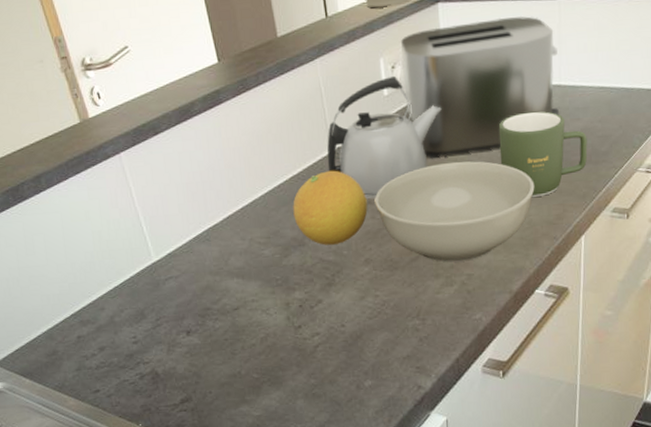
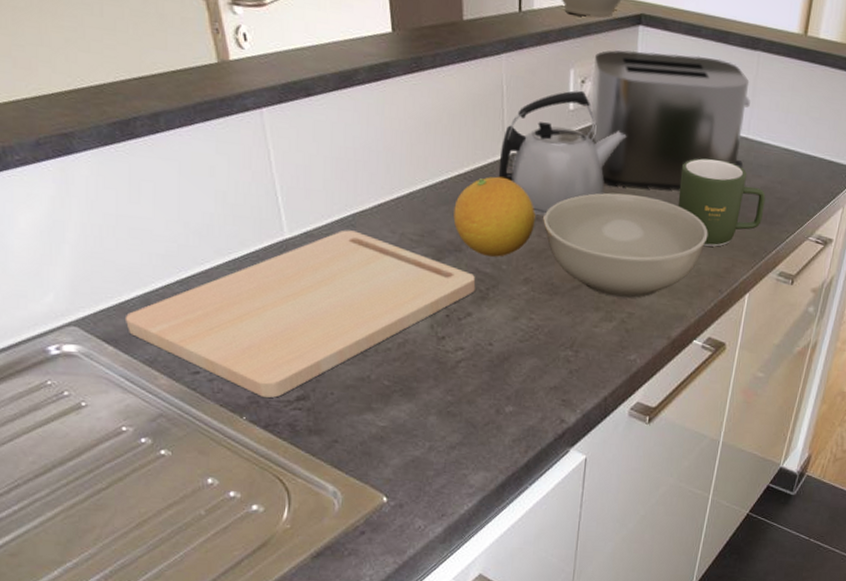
cutting board: none [35,244,322,404] -> present [124,230,476,398]

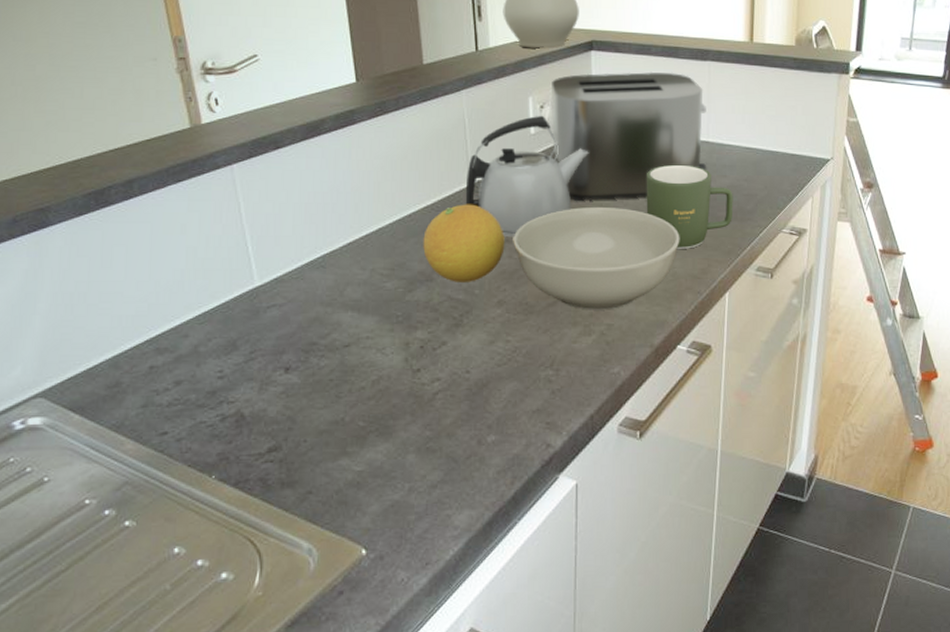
cutting board: present [124,230,476,398] -> none [92,272,449,452]

